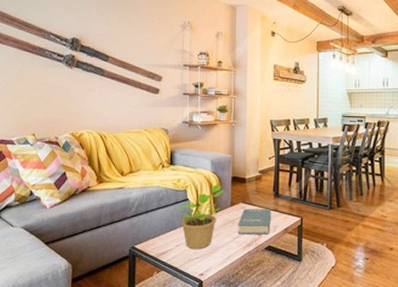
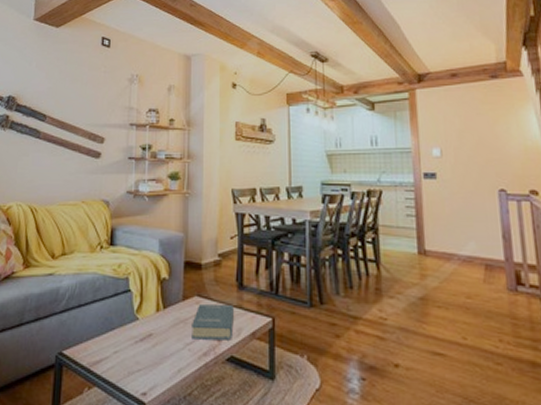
potted plant: present [174,183,226,250] -> none [112,270,177,359]

